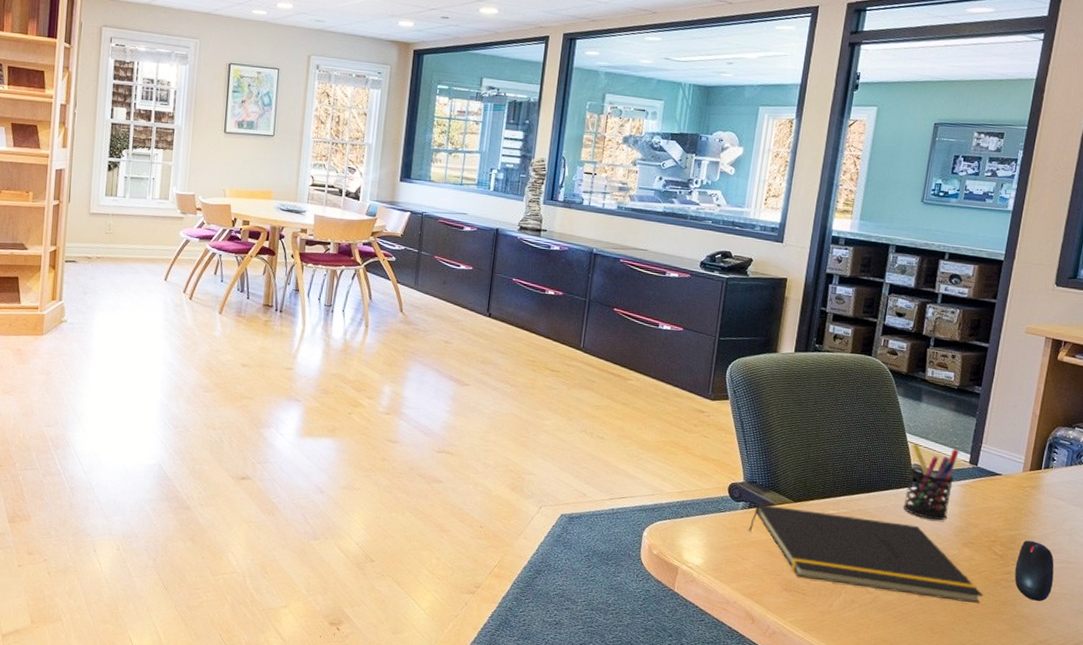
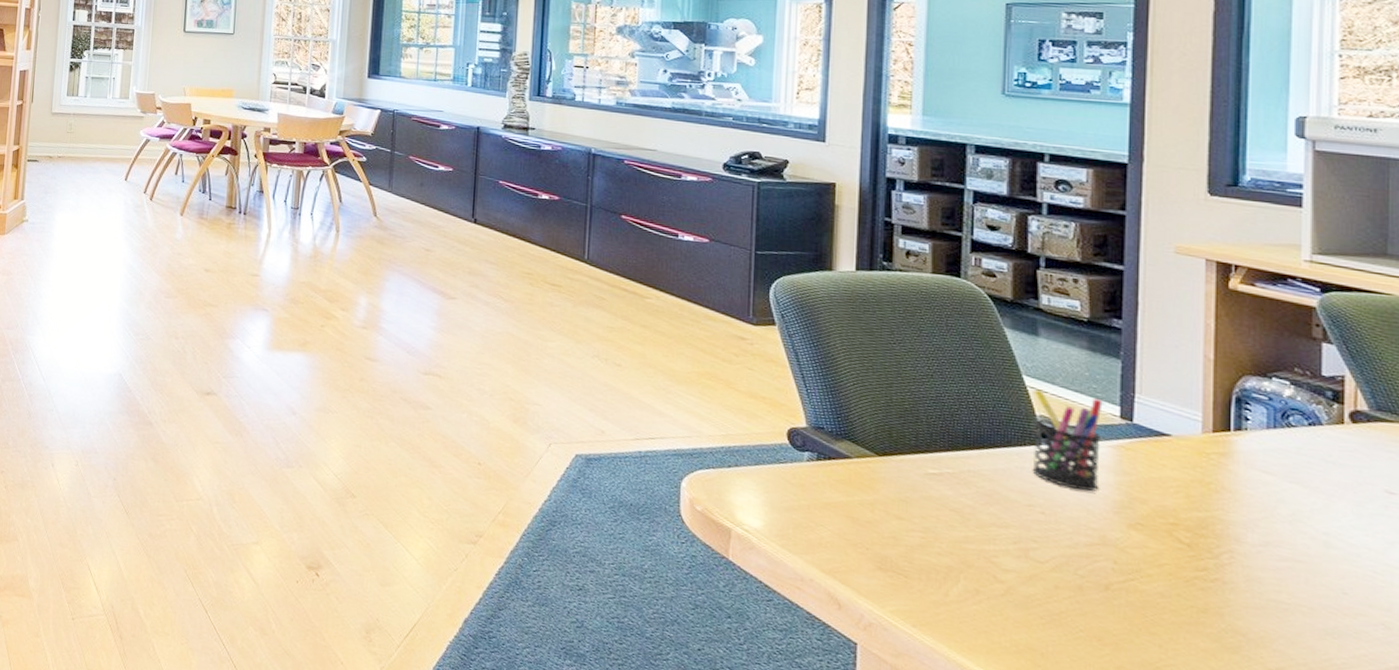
notepad: present [749,503,983,604] -> none [820,455,1170,610]
mouse: present [1014,540,1055,602] -> none [1213,526,1276,614]

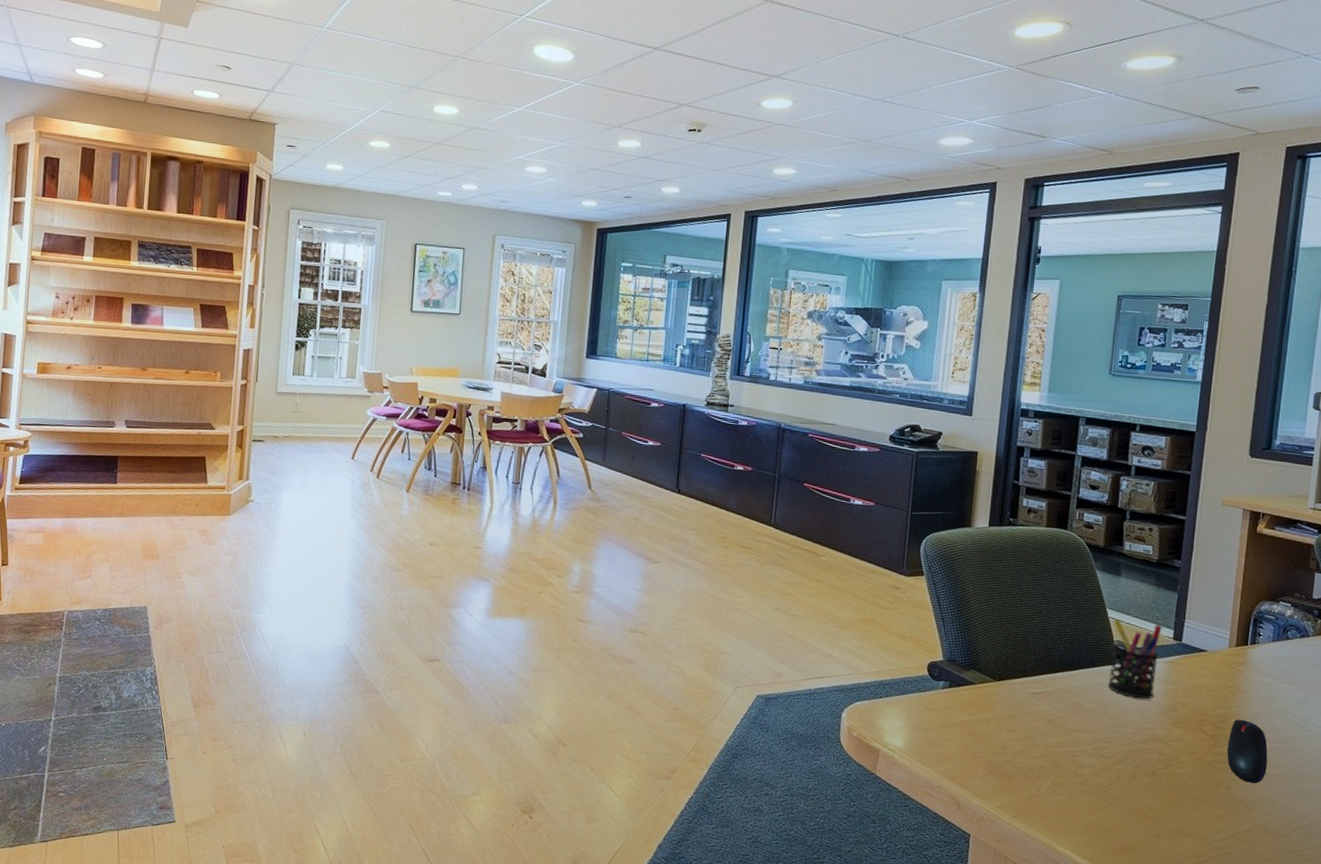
mouse: none [1213,526,1276,614] -> present [1226,719,1268,784]

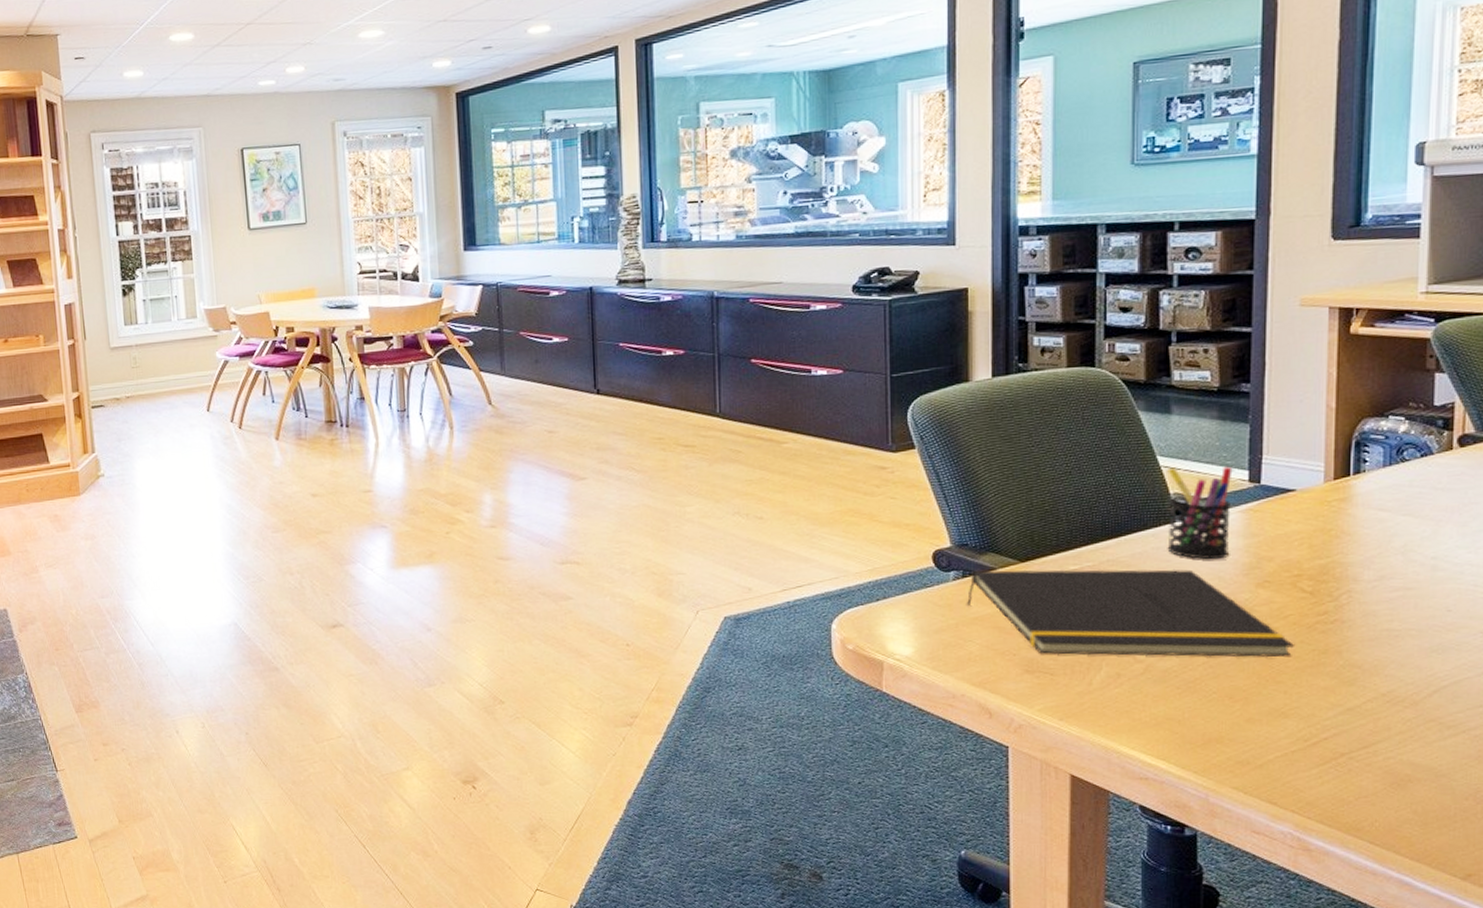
notepad: none [950,682,1196,787] -> present [967,569,1294,658]
mouse: present [1226,719,1268,784] -> none [1332,568,1389,645]

